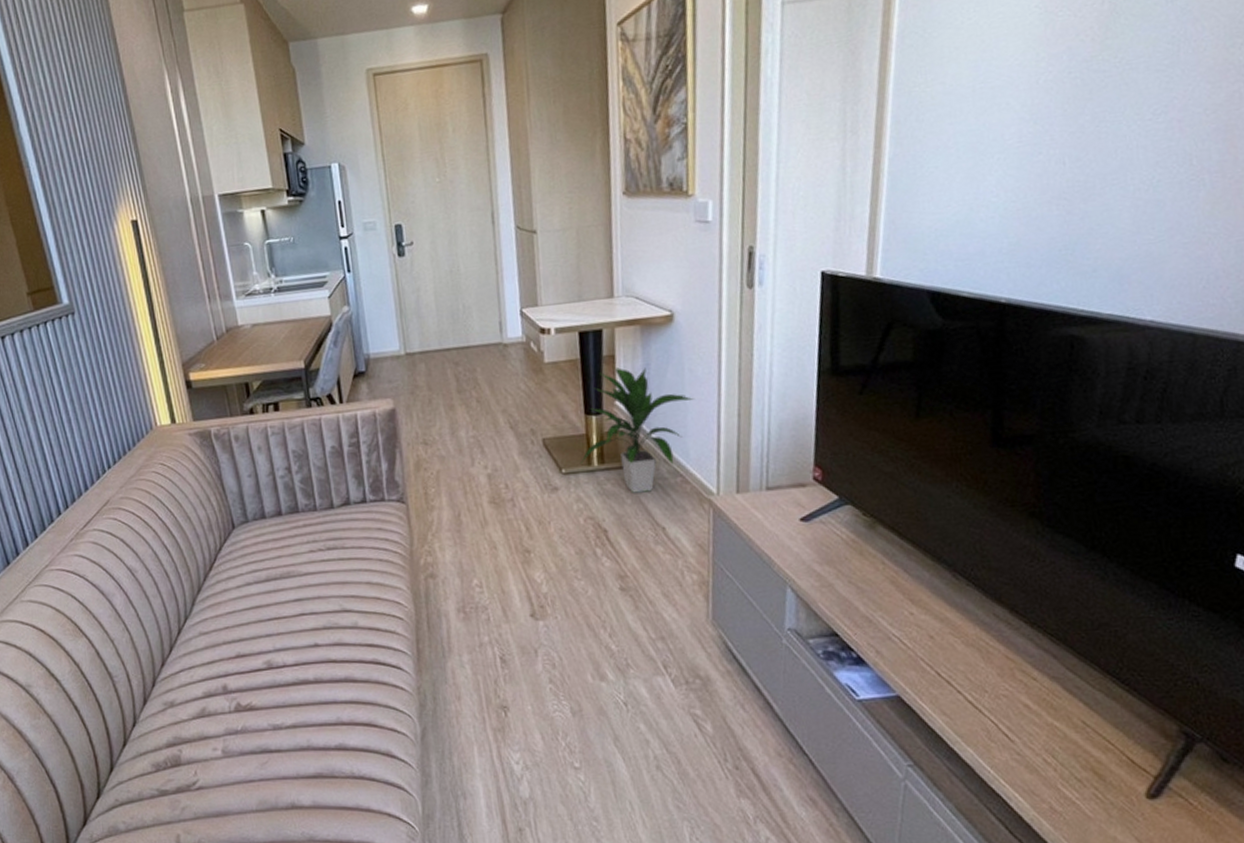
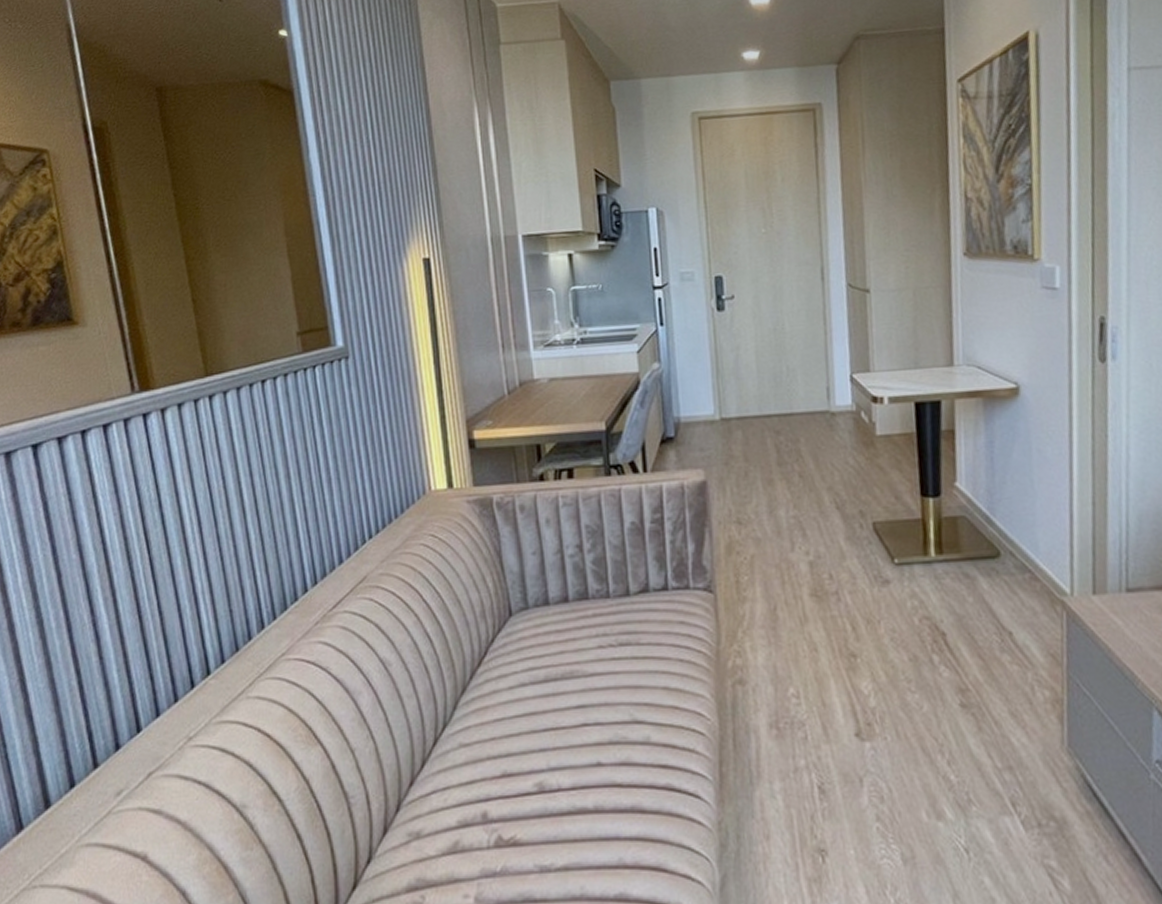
indoor plant: present [580,367,695,493] -> none [915,444,1044,590]

